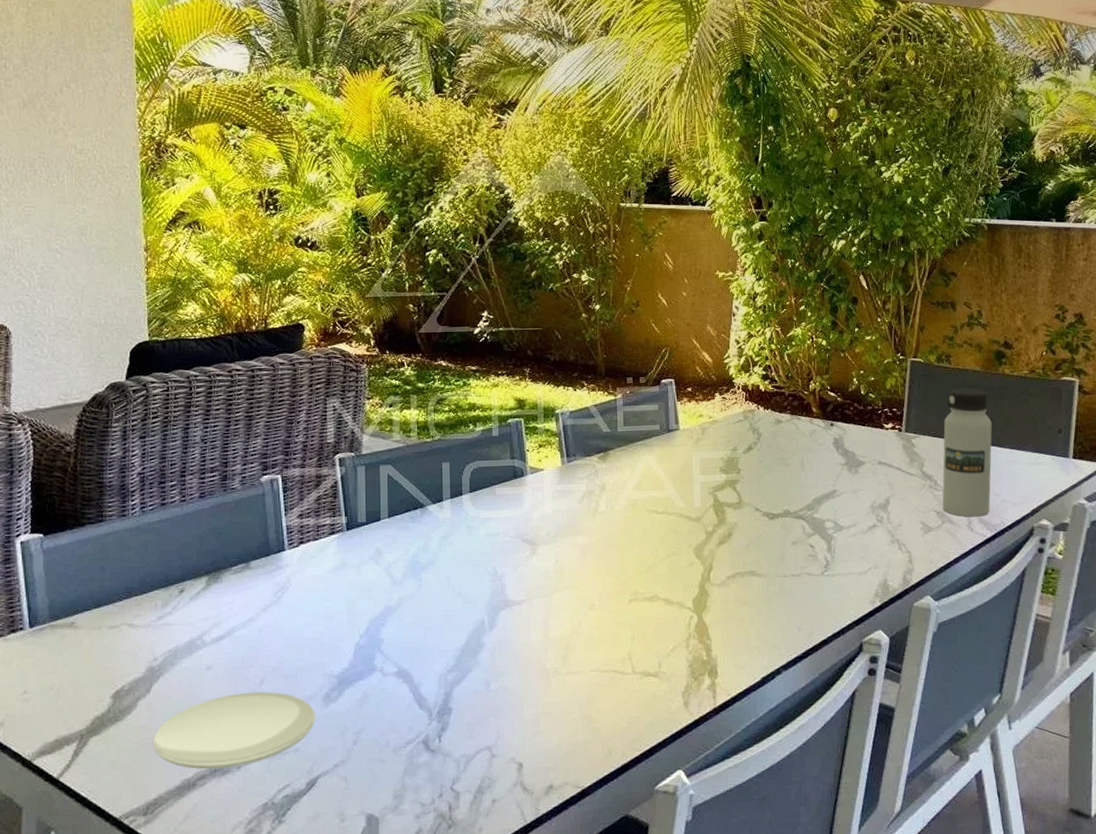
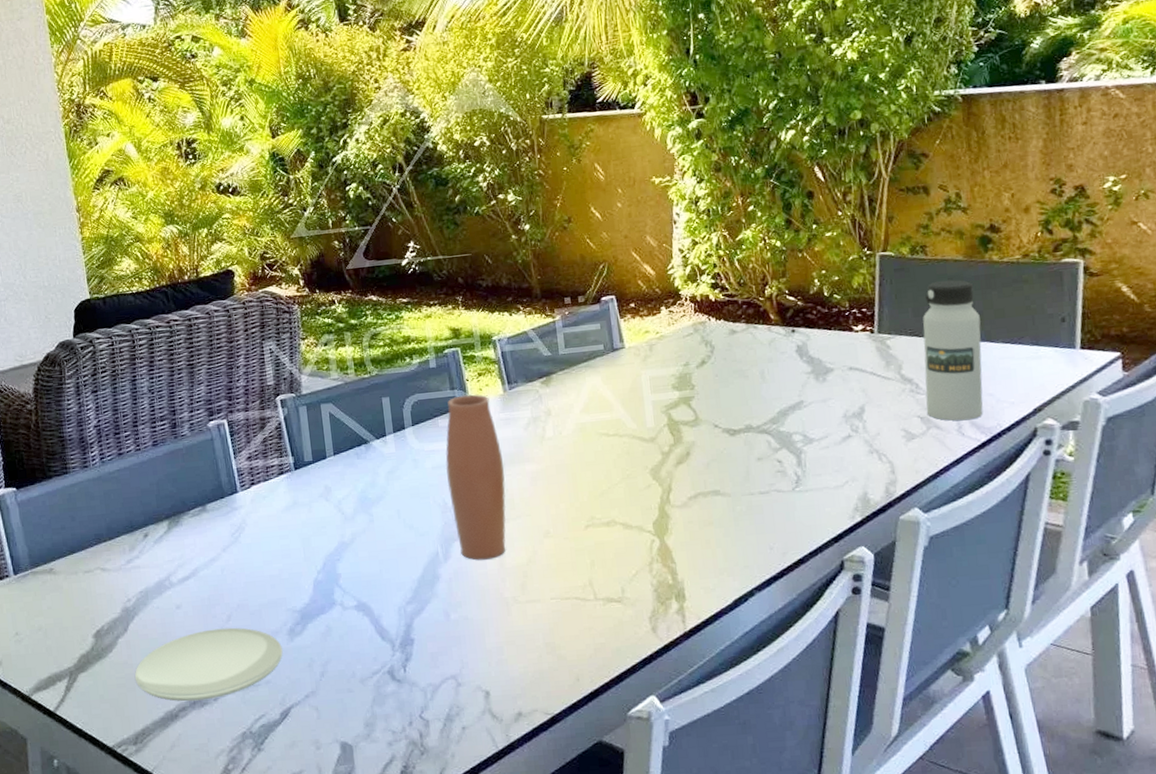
vase: none [499,465,557,630] -> present [445,394,506,560]

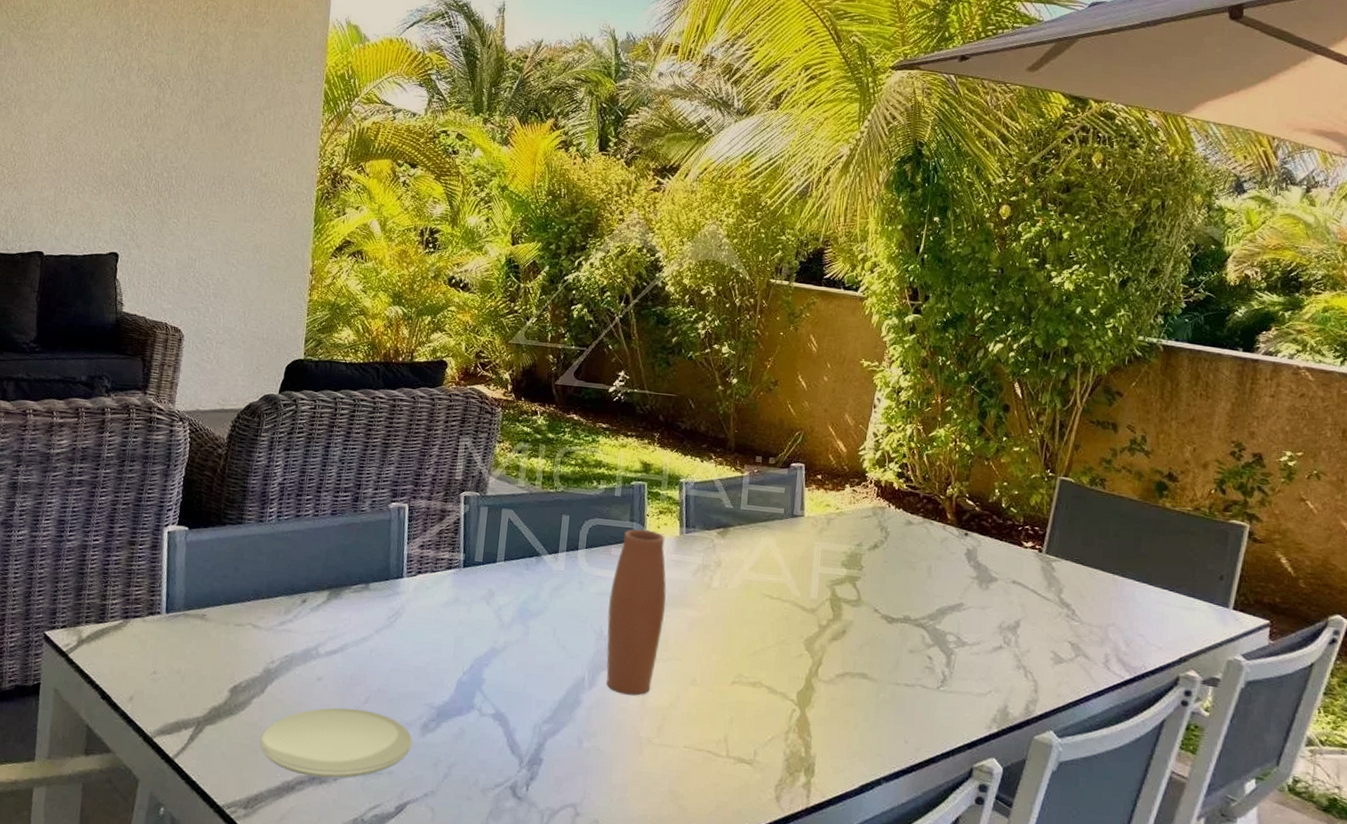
water bottle: present [923,280,983,421] -> none [1077,515,1144,656]

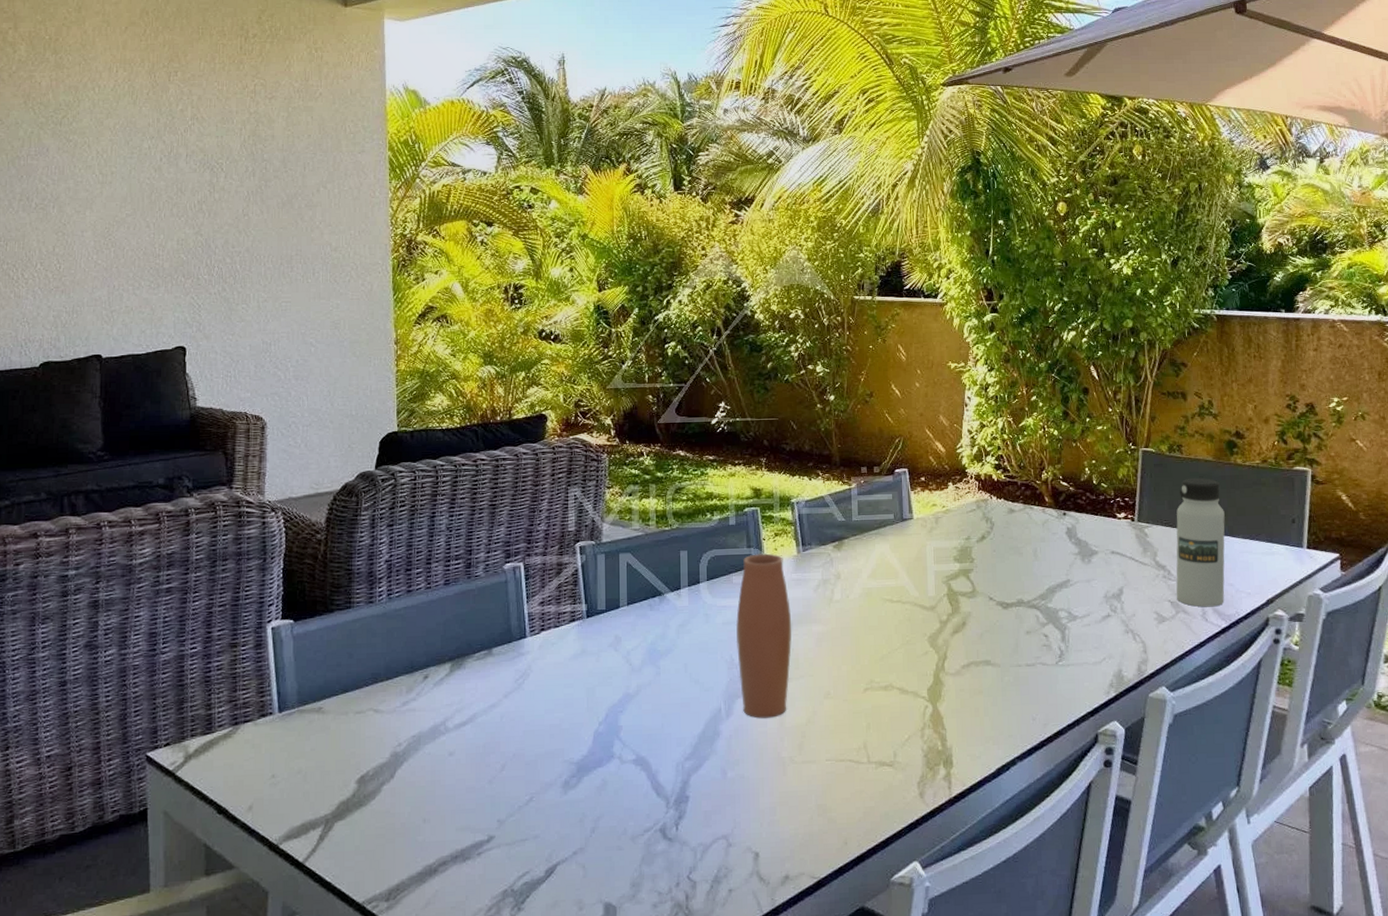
plate: present [260,707,413,778] -> none [395,777,555,855]
water bottle: none [1077,515,1144,656] -> present [1176,477,1225,607]

